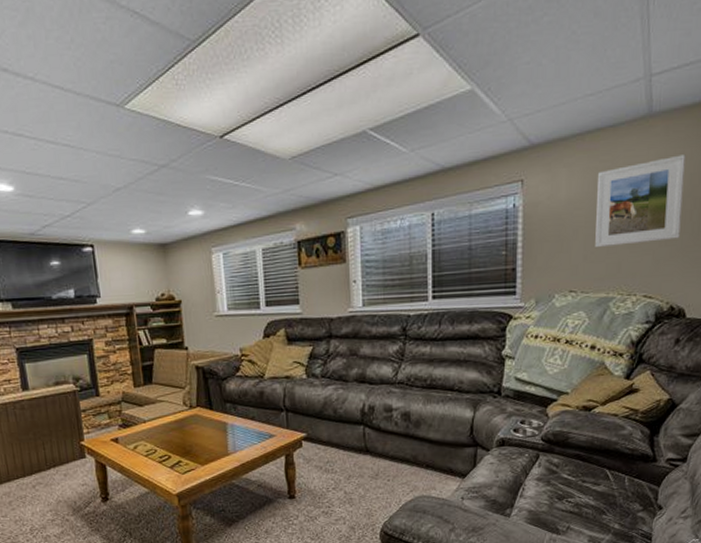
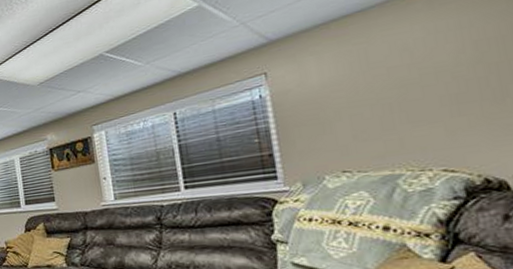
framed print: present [595,154,686,248] -> none [352,23,478,127]

